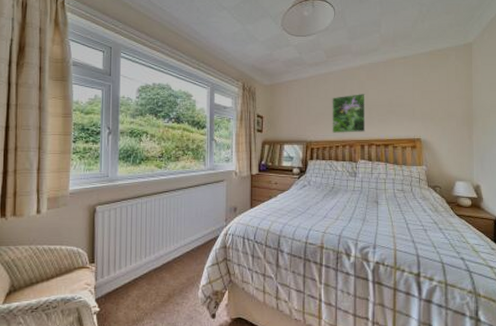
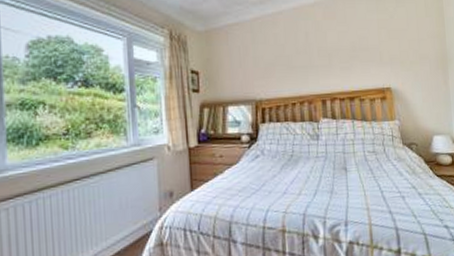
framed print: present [332,93,366,133] -> none [283,35,326,88]

